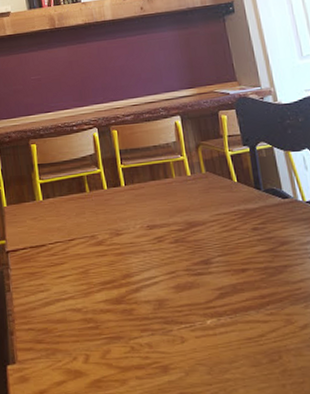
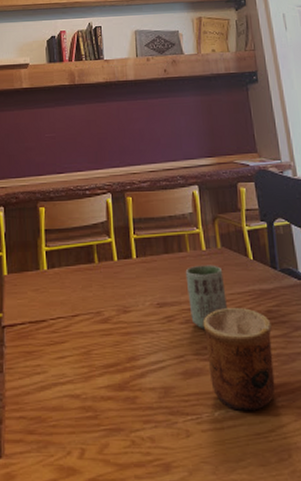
cup: none [172,188,214,248] -> present [185,264,227,330]
cup: none [191,227,264,320] -> present [203,308,276,412]

